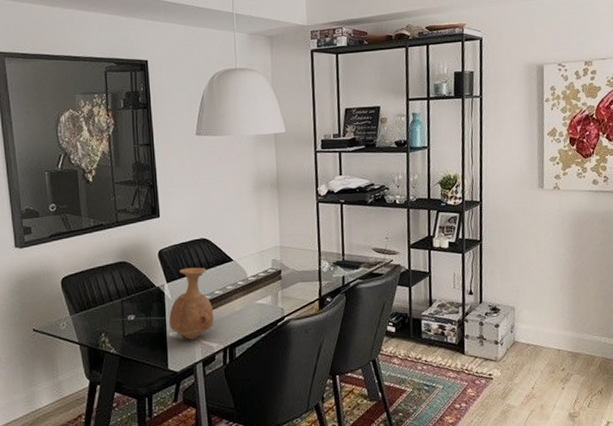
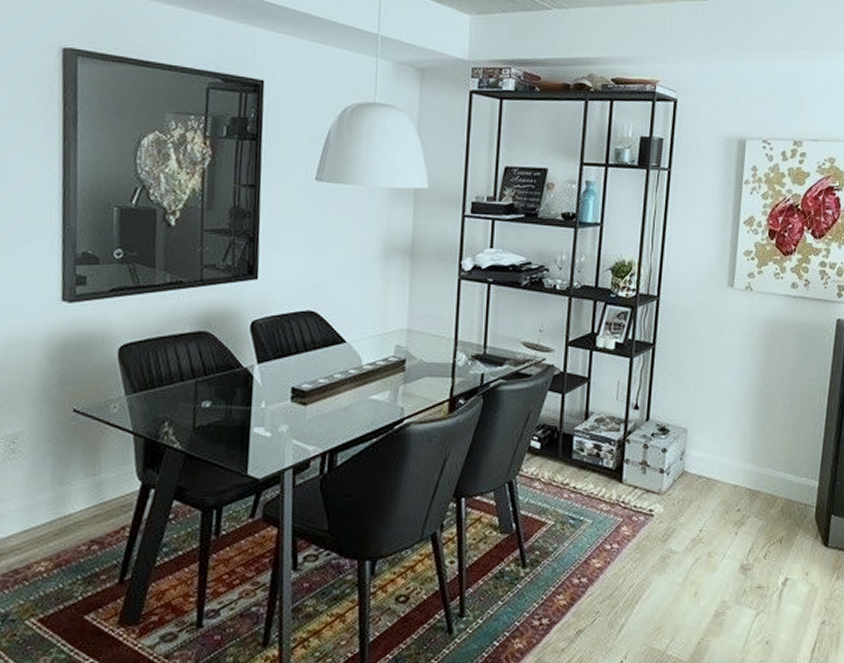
vase: present [169,267,214,340] -> none [255,346,315,439]

